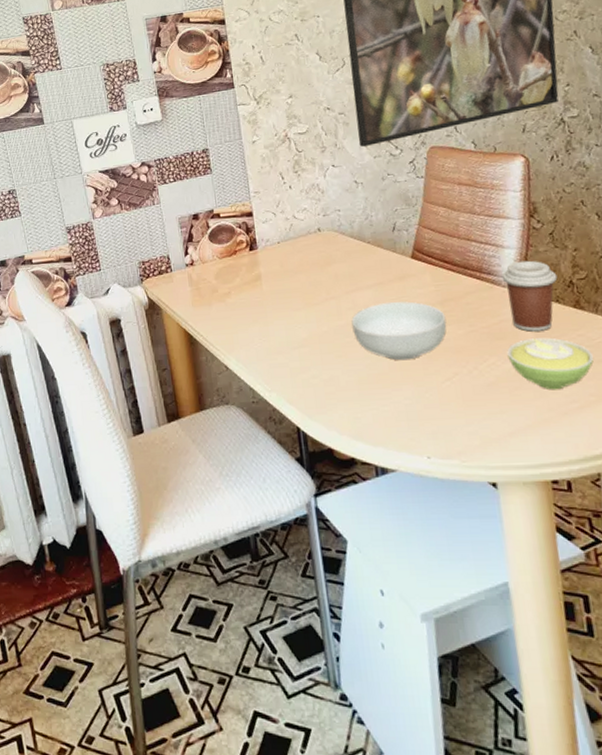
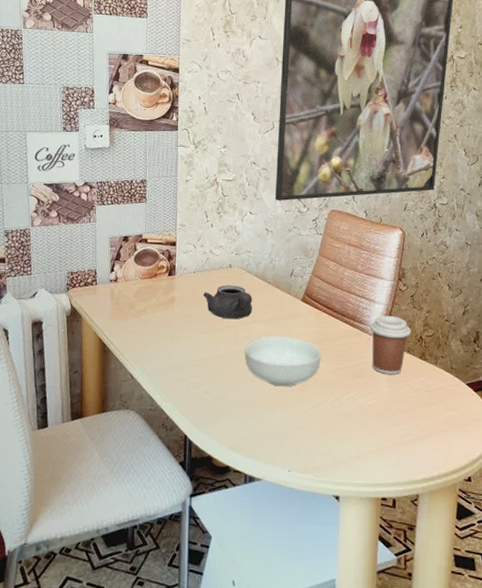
teapot: none [292,250,354,291] -> present [203,285,253,320]
sugar bowl: present [507,337,594,390] -> none [364,380,429,424]

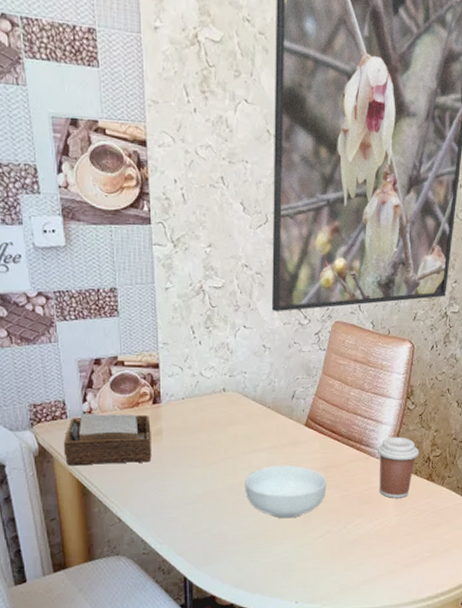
napkin holder: none [91,282,165,327] -> present [63,414,152,466]
teapot: present [203,285,253,320] -> none [194,412,252,450]

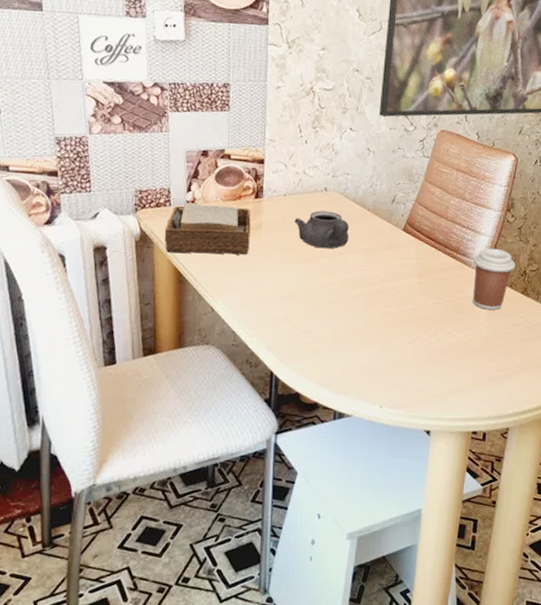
teapot: none [194,412,252,450] -> present [293,210,349,249]
cereal bowl: present [245,466,327,519] -> none [338,268,421,322]

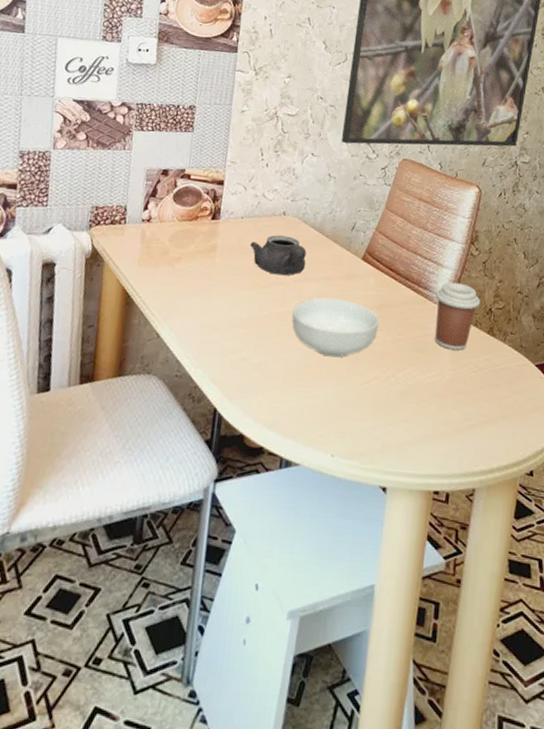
napkin holder: present [164,203,251,255] -> none [115,221,206,278]
cereal bowl: none [338,268,421,322] -> present [292,297,379,358]

